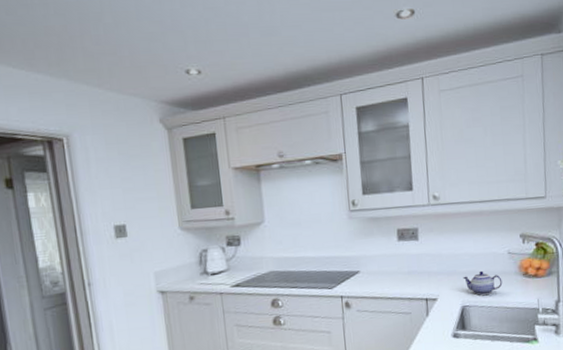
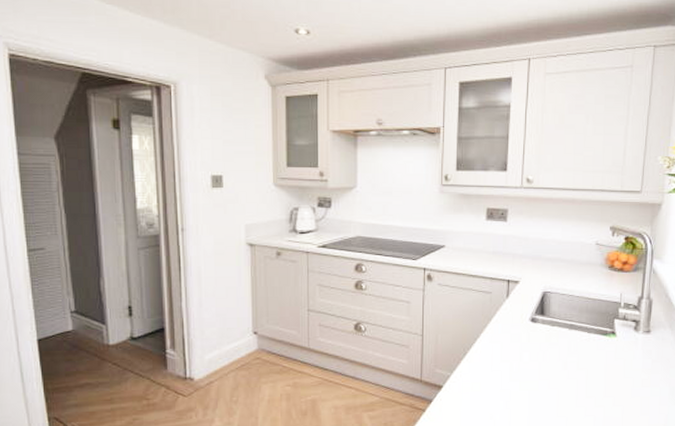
teapot: present [463,270,503,295] -> none [547,258,587,283]

